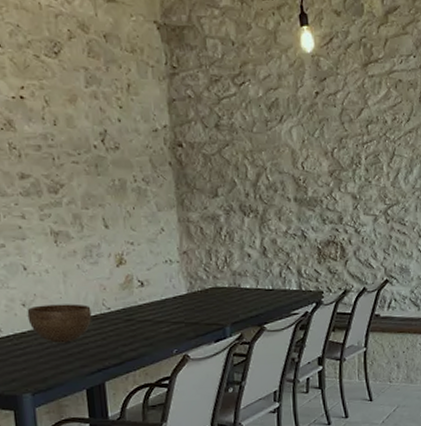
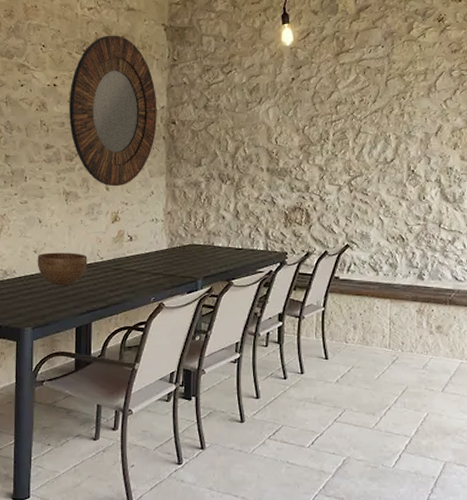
home mirror: none [43,33,160,224] -> present [68,35,157,187]

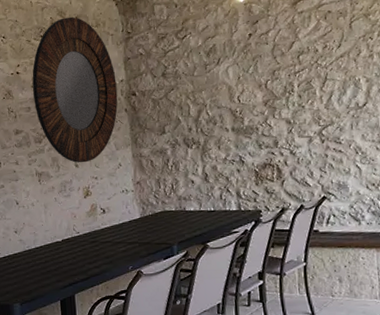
bowl: present [37,252,88,286] -> none [18,229,65,262]

